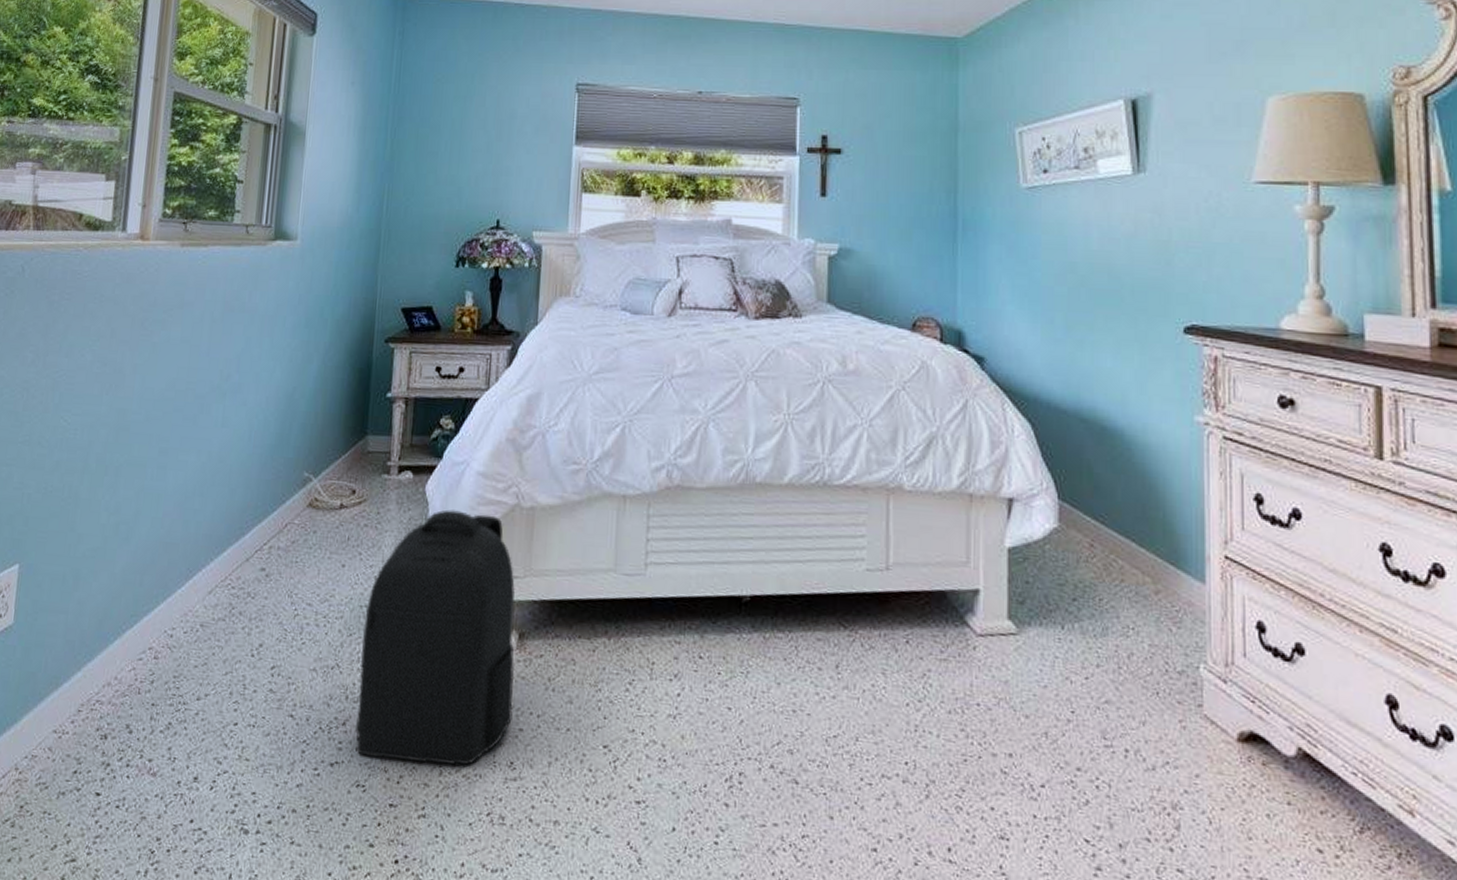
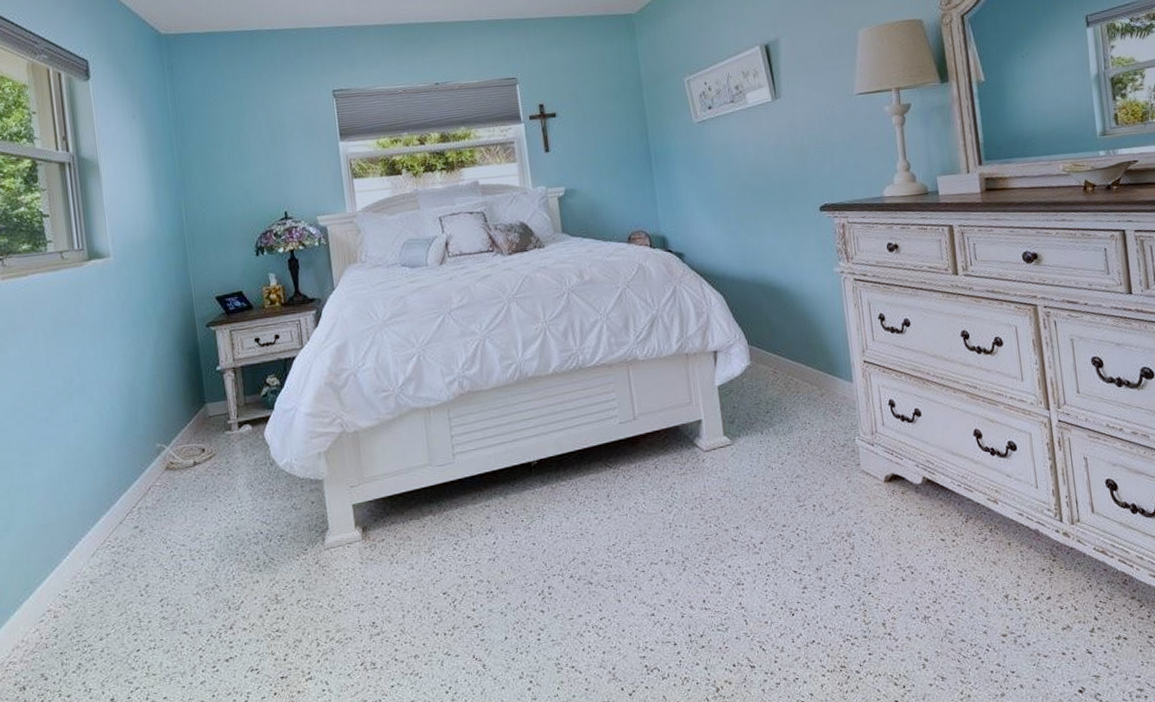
backpack: present [355,509,515,766] -> none [232,444,368,648]

